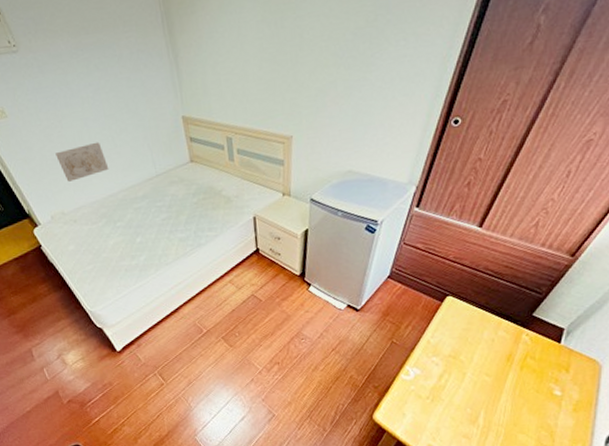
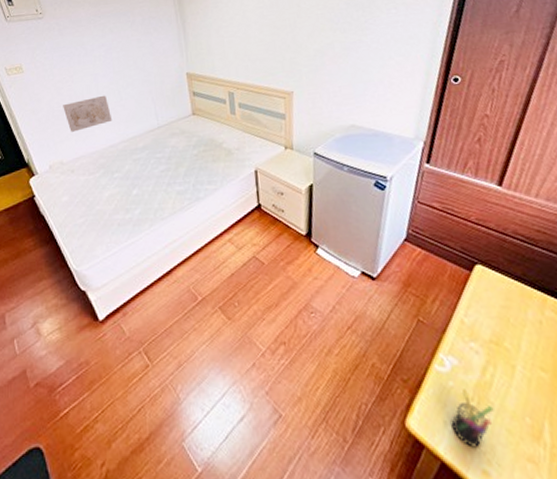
pen holder: none [409,391,444,430] -> present [451,389,494,448]

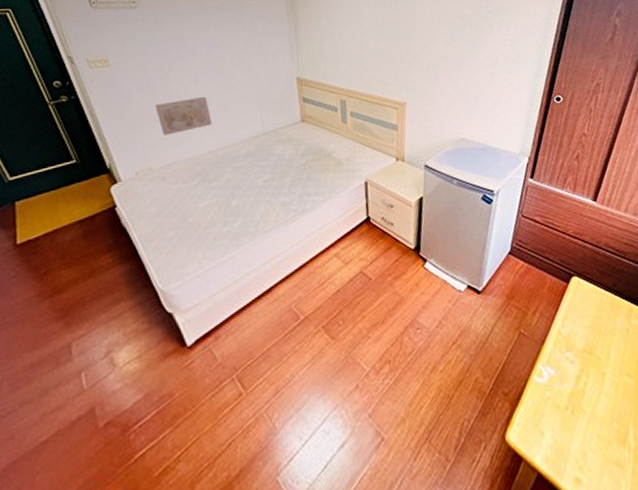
pen holder: present [451,389,494,448] -> none [548,398,586,456]

